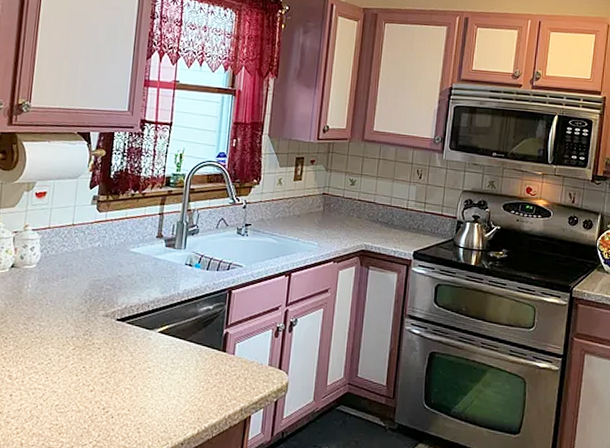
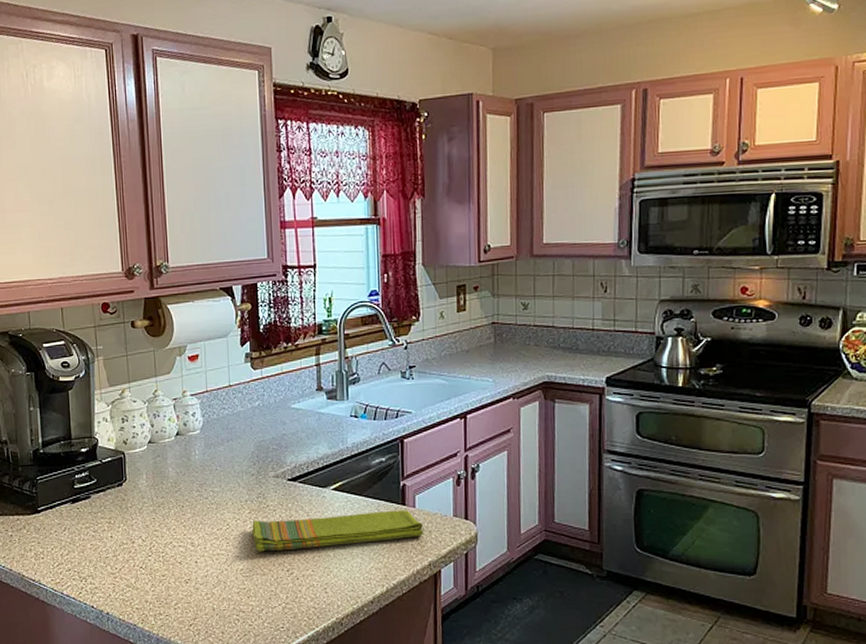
dish towel: none [73,356,240,389] -> present [252,510,423,552]

